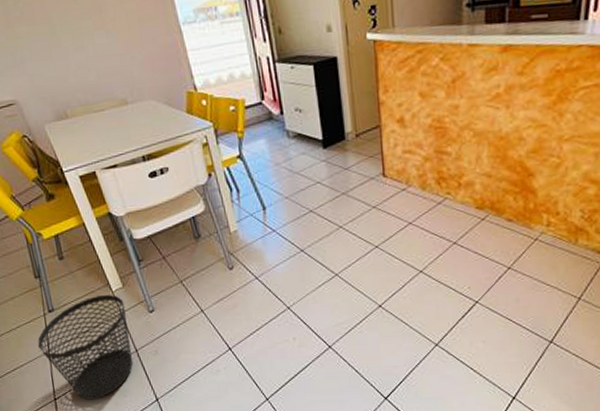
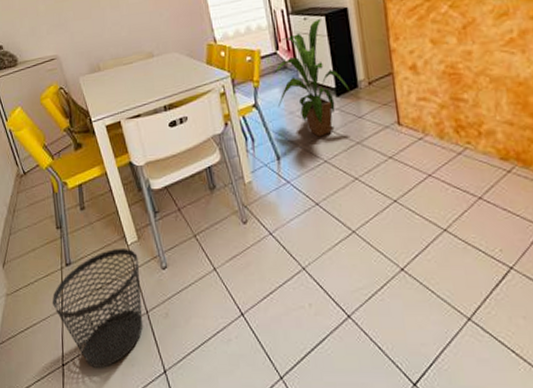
house plant: none [258,67,337,188] -> present [273,18,350,137]

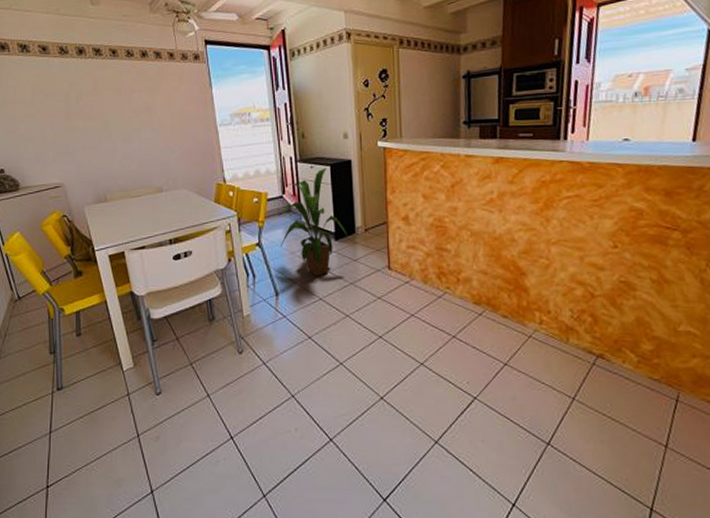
wastebasket: present [52,247,144,368] -> none [40,373,134,489]

